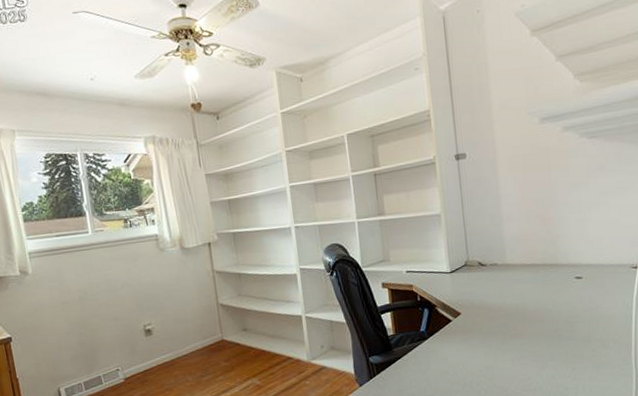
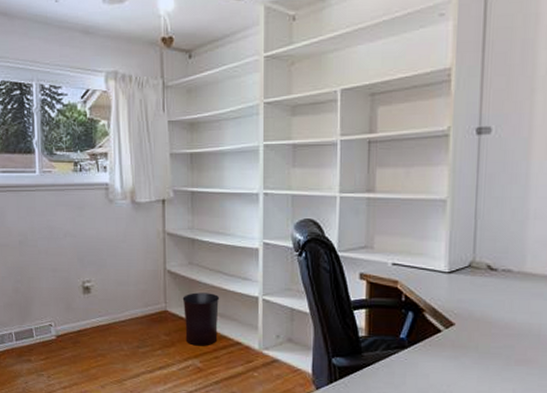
waste bin: none [236,318,271,367] -> present [182,292,220,346]

